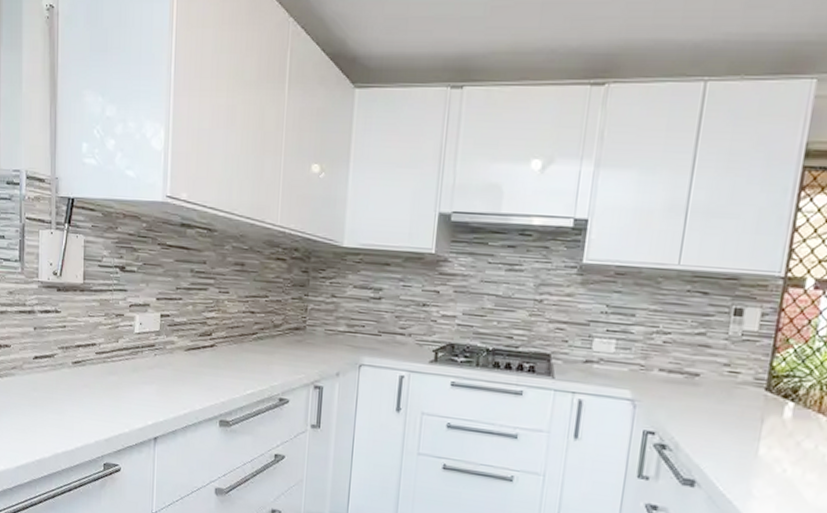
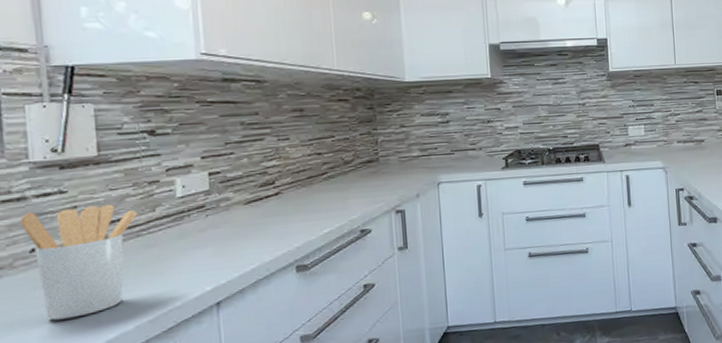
utensil holder: none [30,324,106,422] -> present [20,204,138,321]

